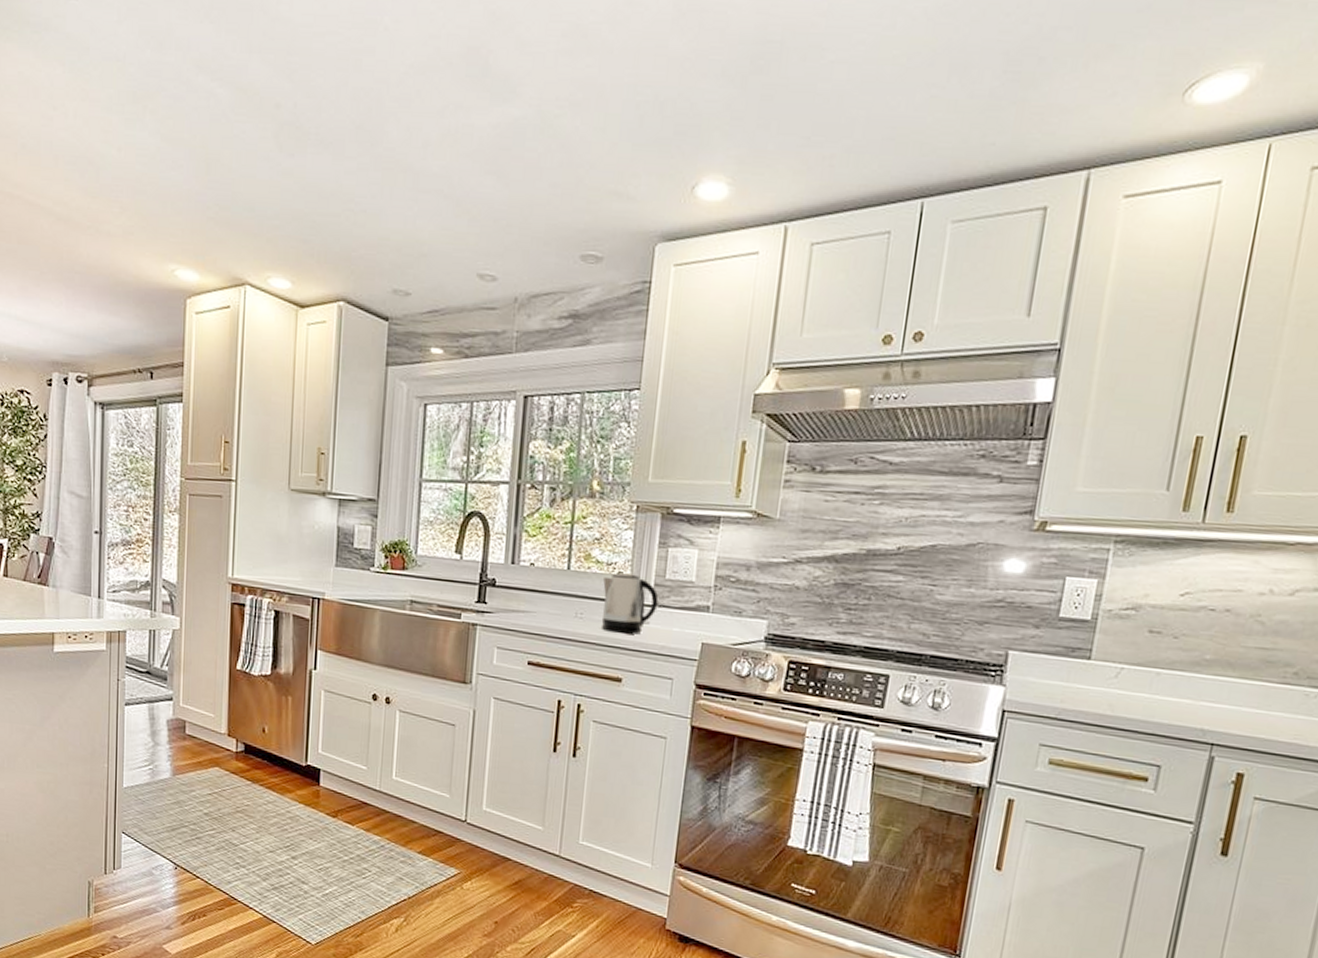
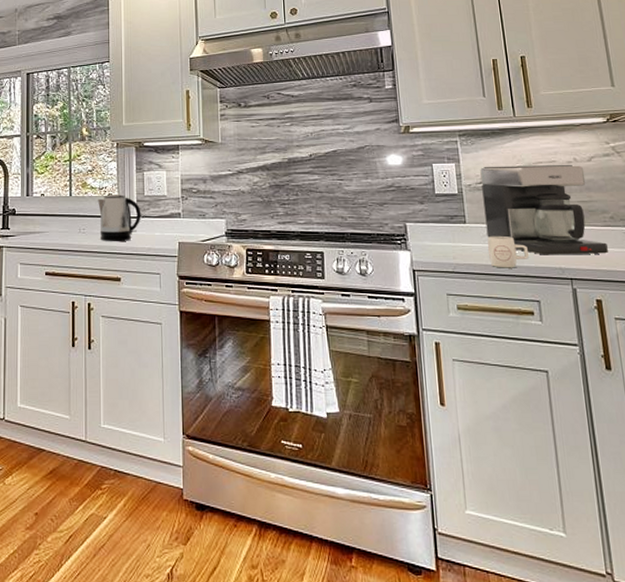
mug: none [1108,679,1166,723] -> present [487,235,529,268]
coffee maker: none [1114,587,1280,719] -> present [480,165,608,255]

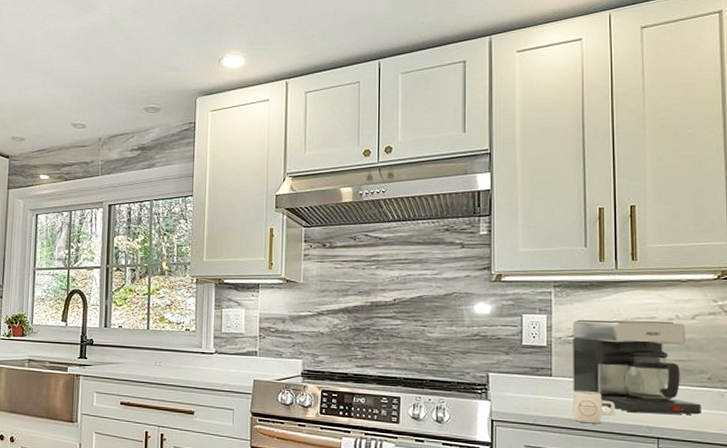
kettle: present [98,194,141,241] -> none [175,330,218,376]

